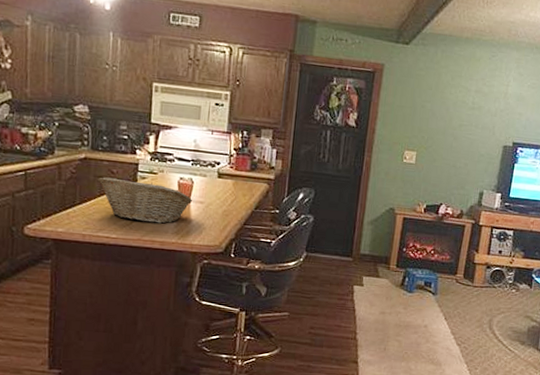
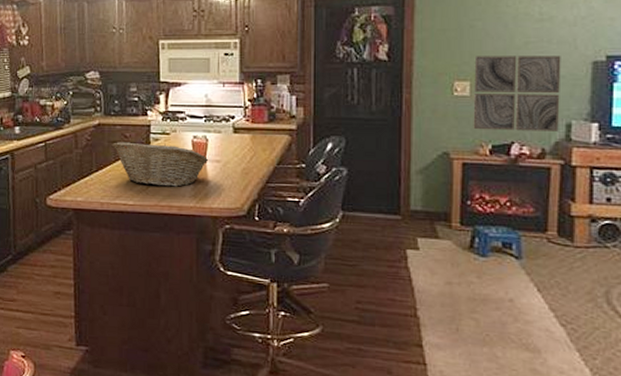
wall art: none [414,131,483,198] -> present [473,55,561,131]

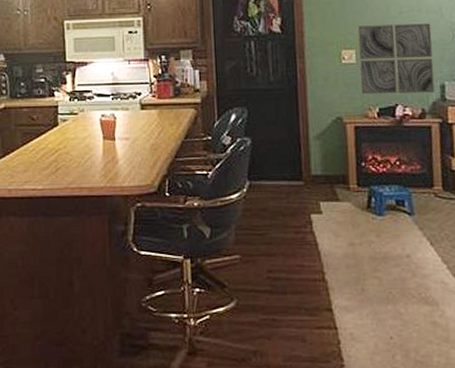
fruit basket: present [112,142,209,187] -> none [19,123,118,168]

